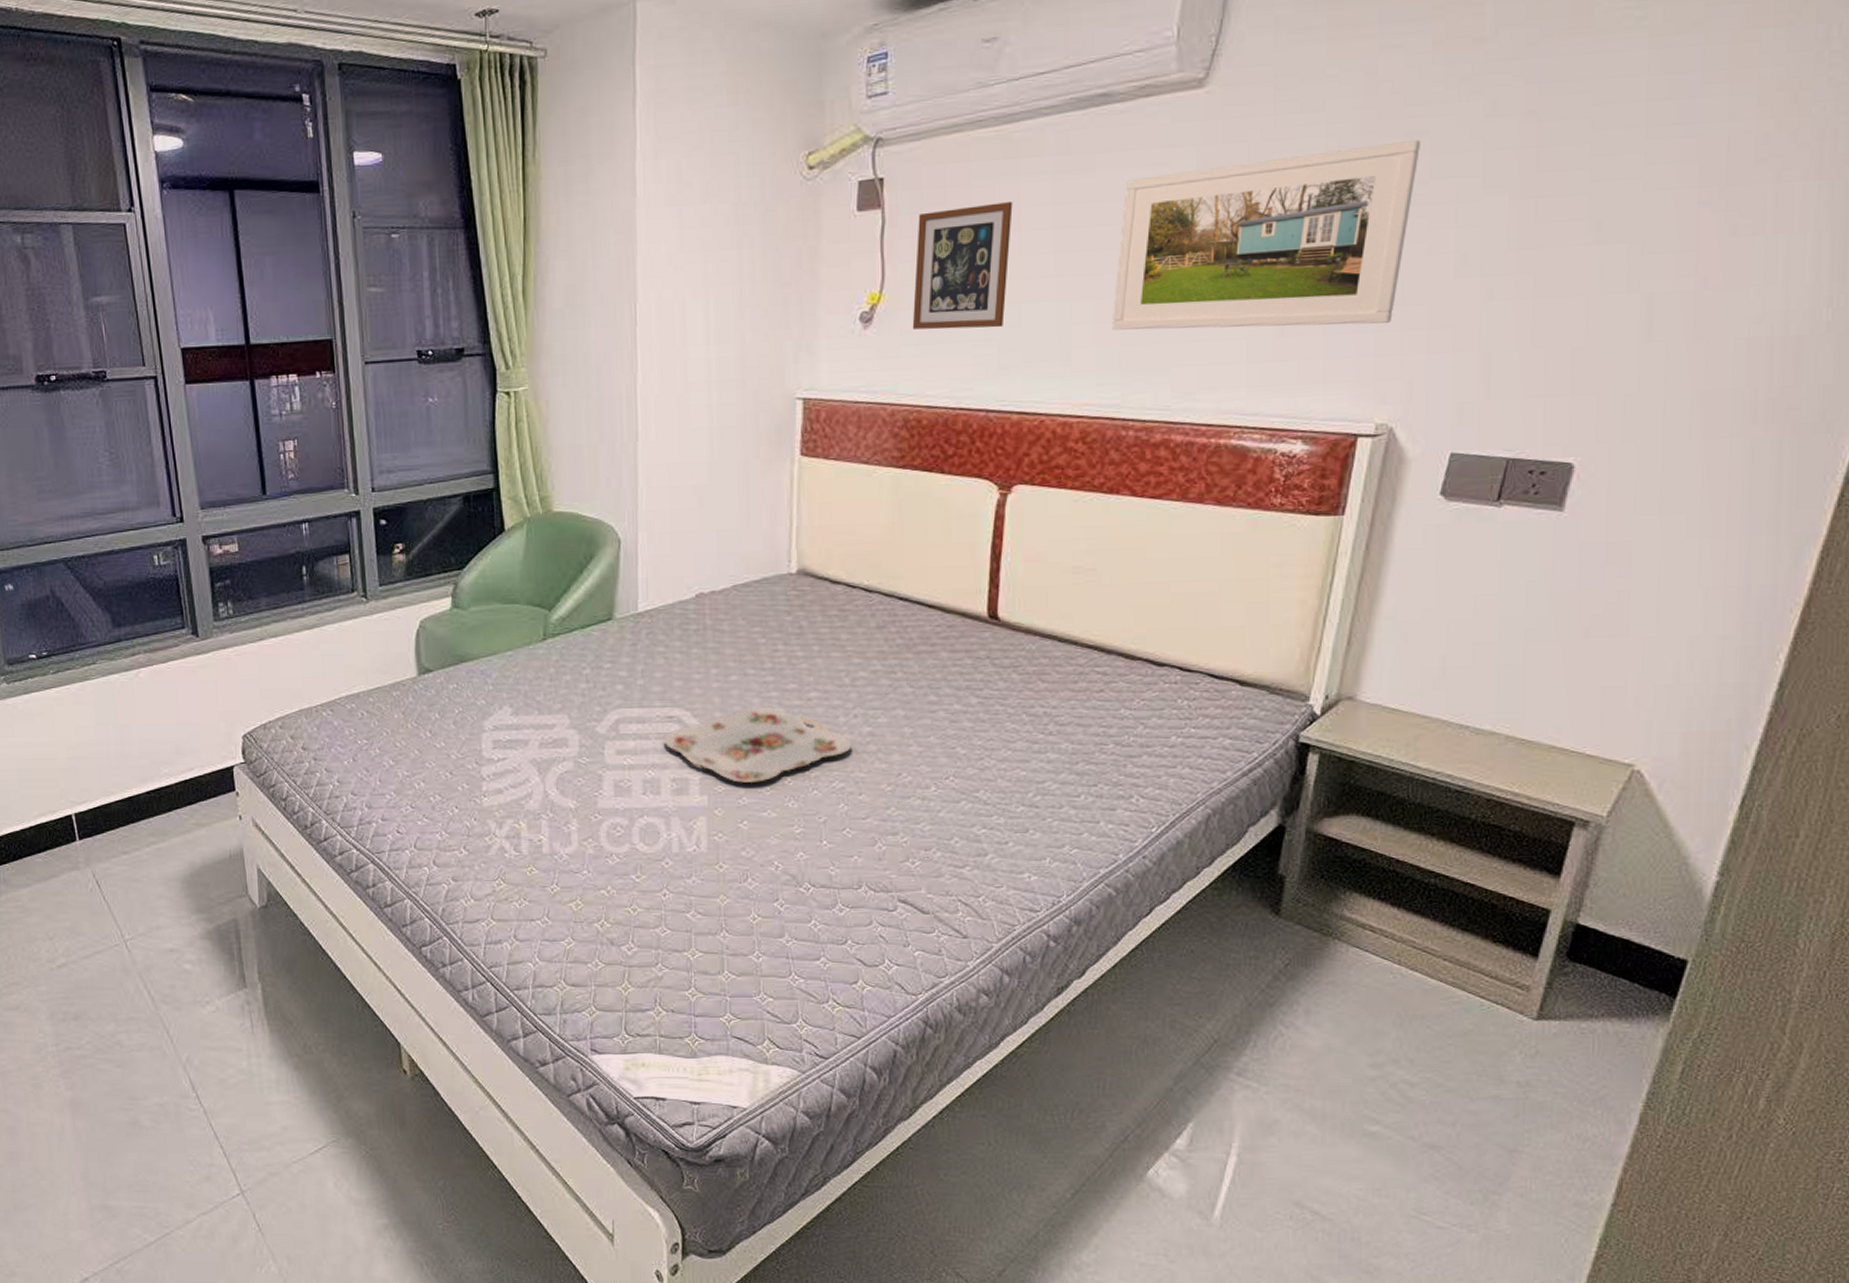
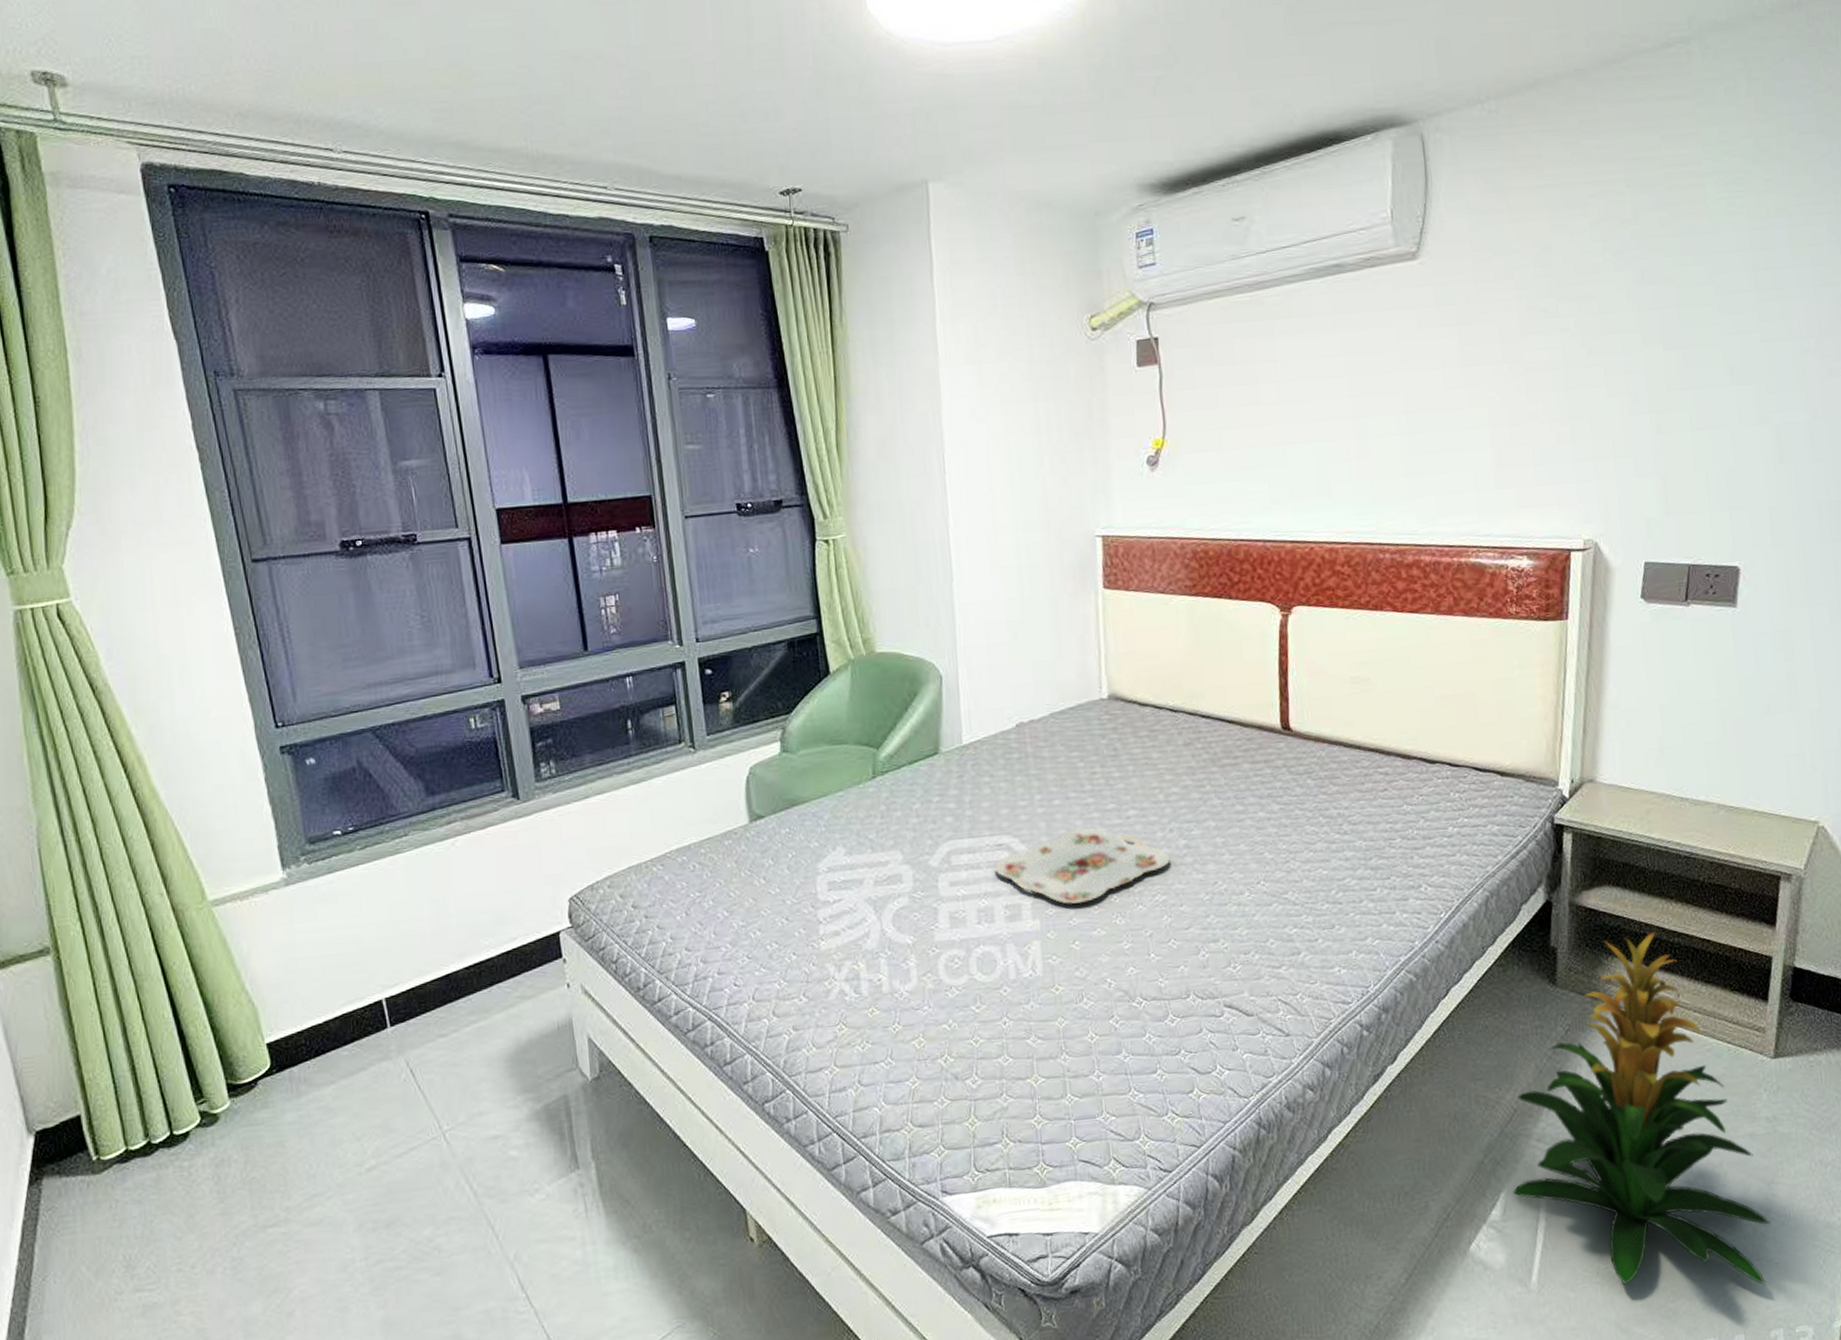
picture frame: present [912,202,1013,330] -> none [1190,357,1272,471]
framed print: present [1111,140,1420,330] -> none [1362,302,1591,466]
indoor plant: none [1202,870,1508,1256] -> present [1512,932,1772,1286]

